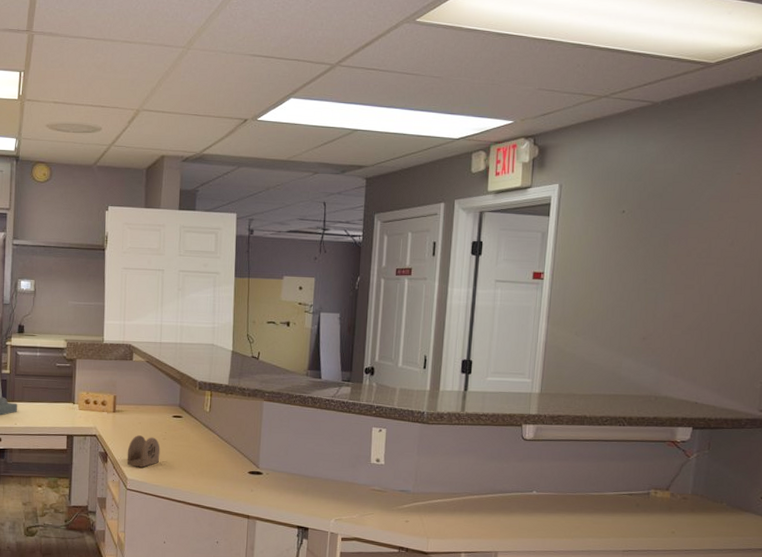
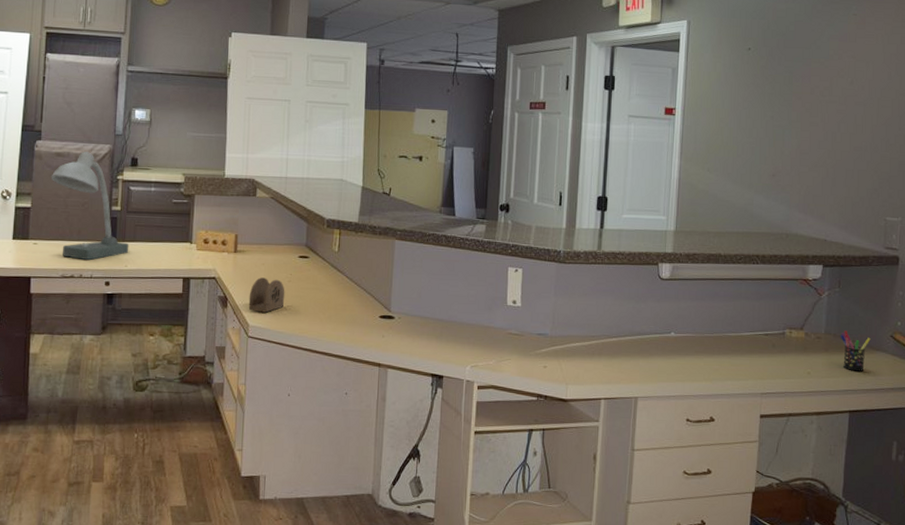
pen holder: none [708,492,740,532] -> present [840,330,871,372]

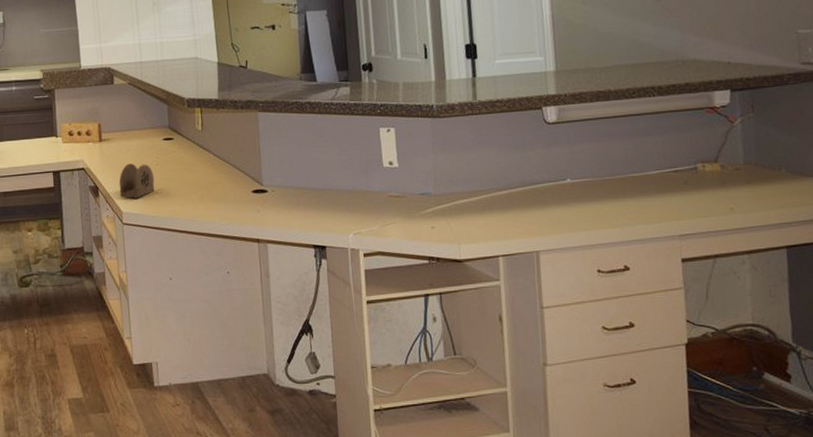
pen holder: present [840,330,871,372] -> none [763,158,800,202]

